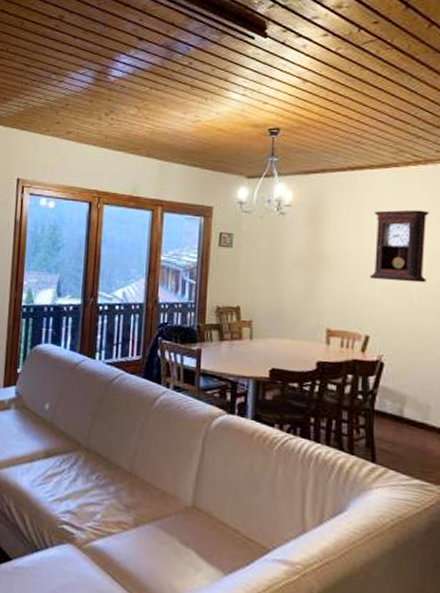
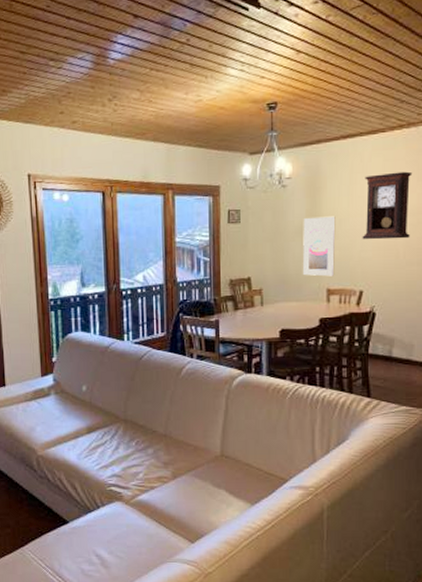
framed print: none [299,249,340,316] -> present [302,216,336,277]

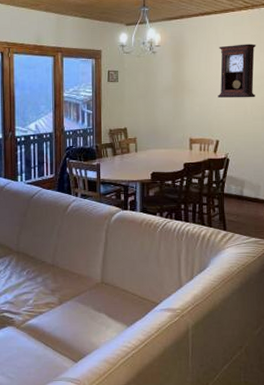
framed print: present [302,216,336,277] -> none [169,78,196,128]

